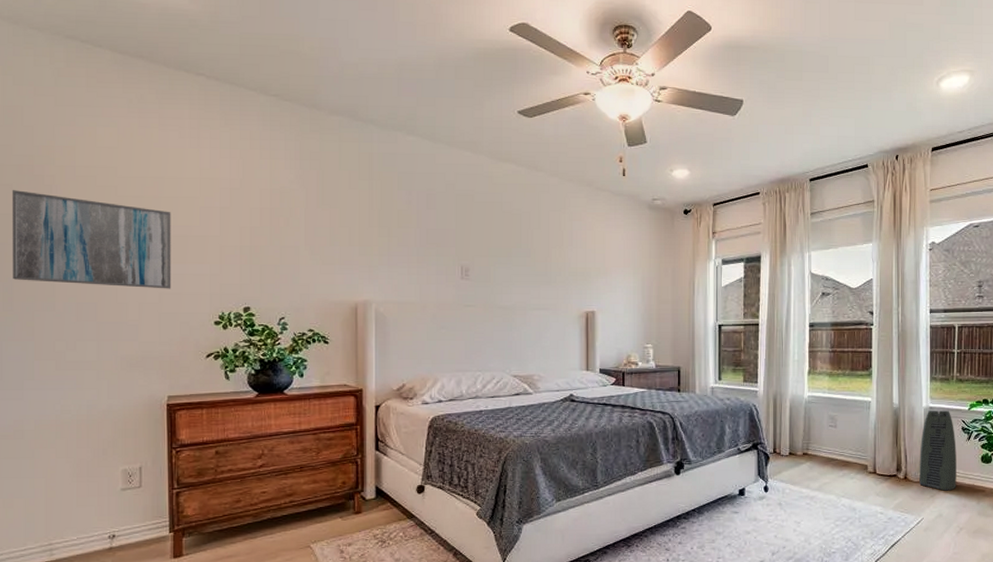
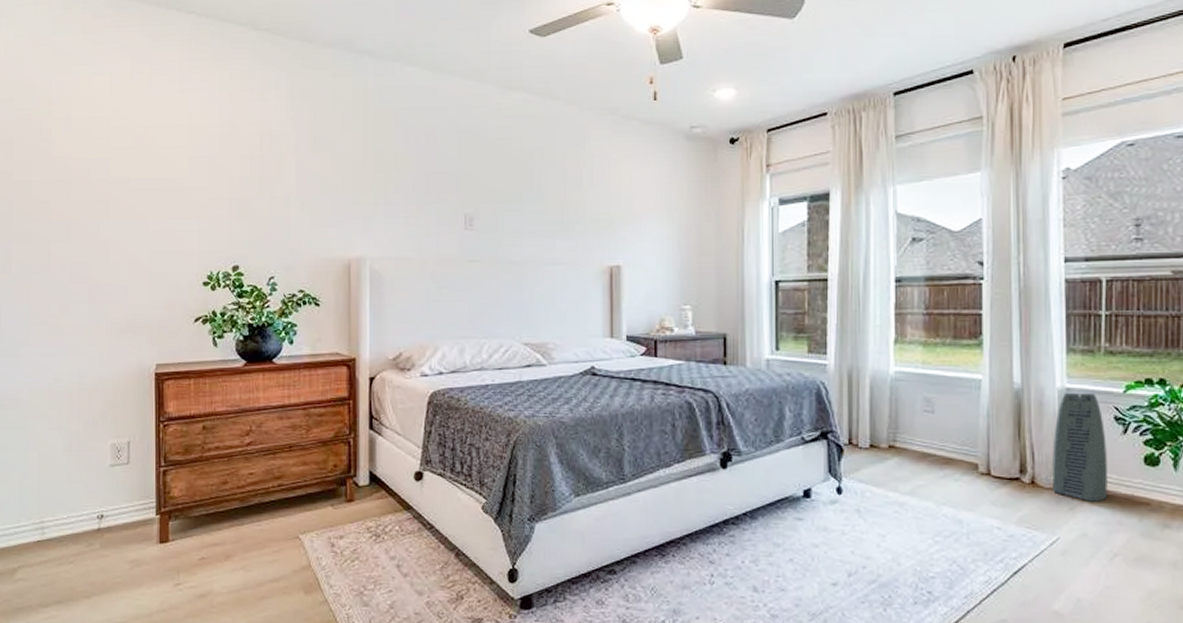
wall art: present [11,190,171,289] -> none [11,146,162,247]

